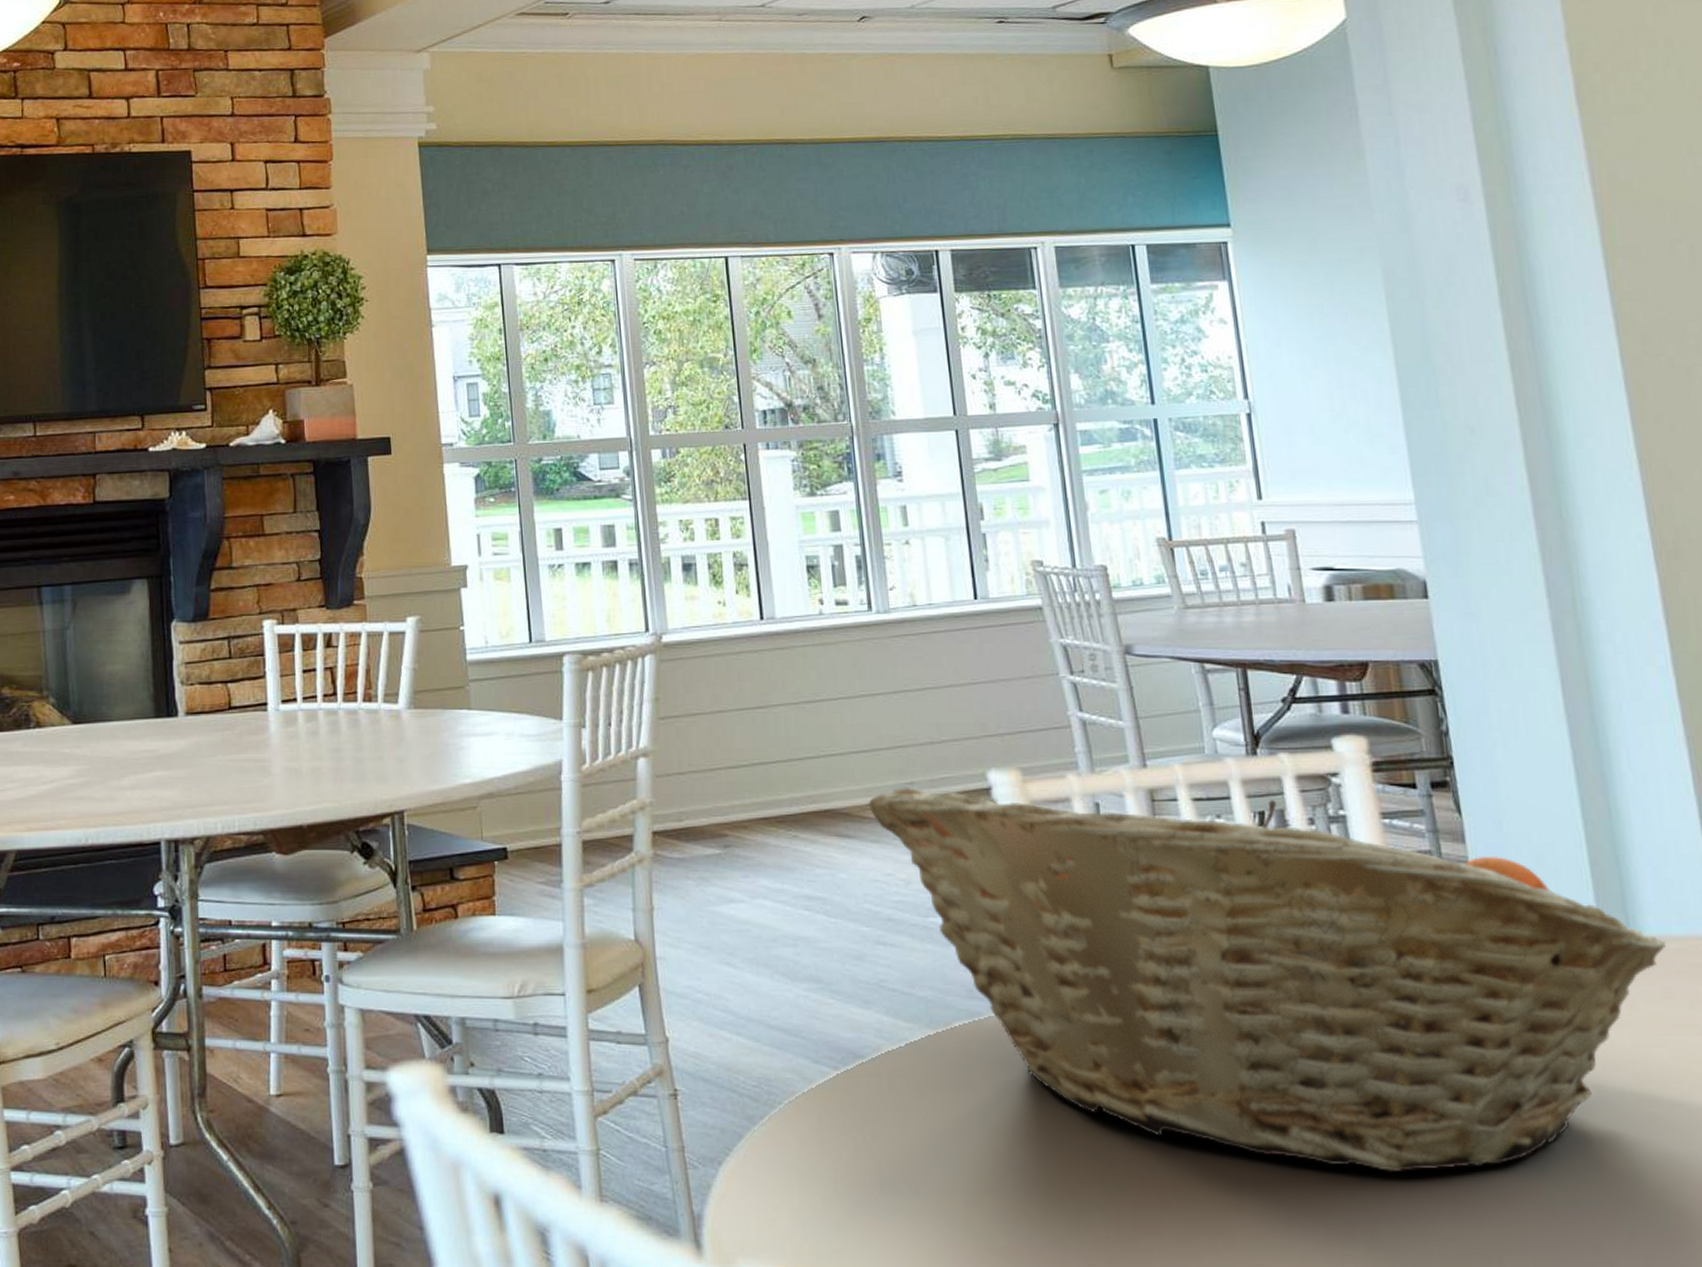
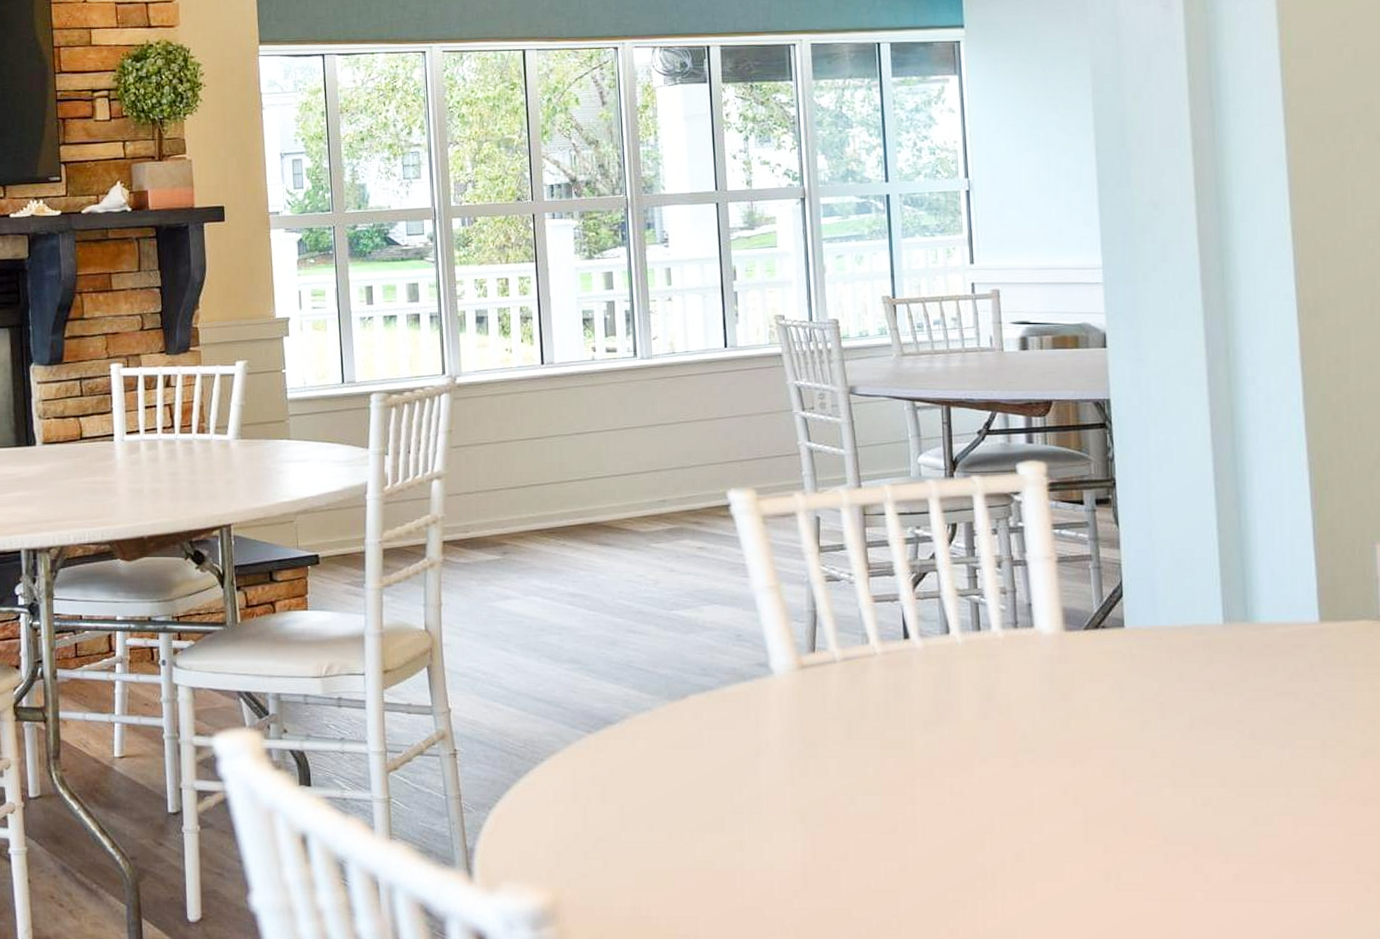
fruit basket: present [868,787,1665,1173] -> none [626,504,1275,811]

